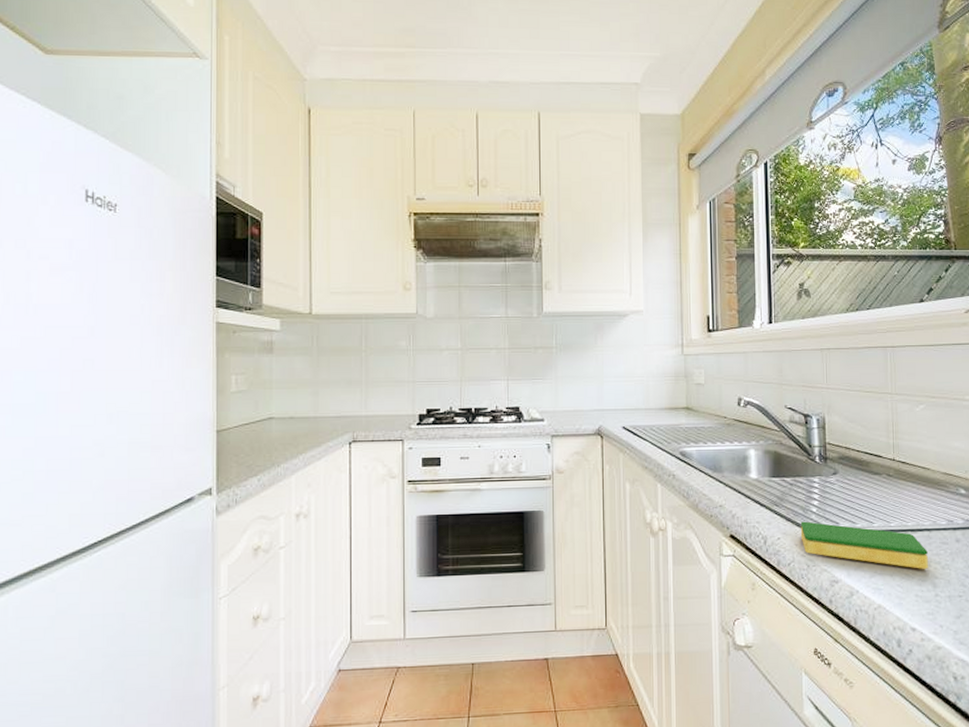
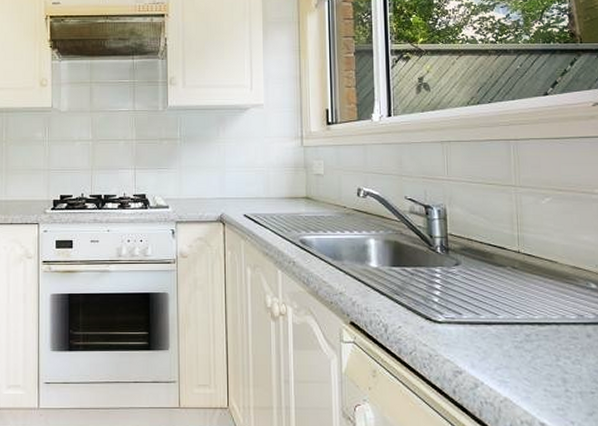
dish sponge: present [800,521,928,569] -> none [422,311,557,363]

